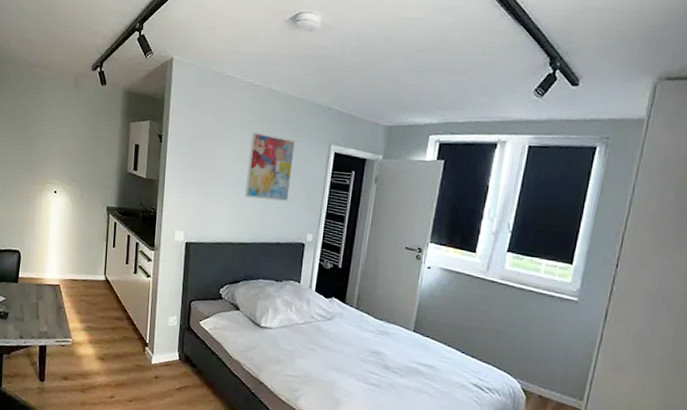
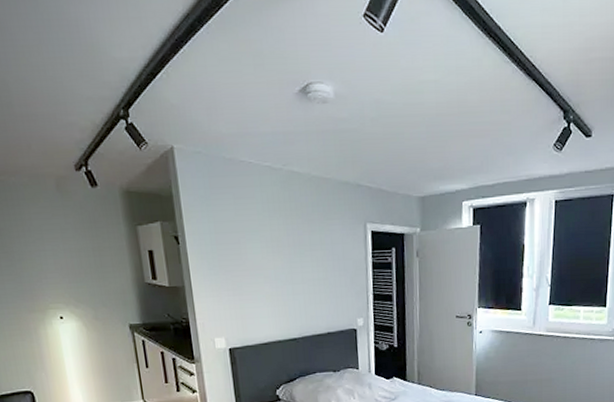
wall art: present [244,132,296,202] -> none [280,220,332,291]

